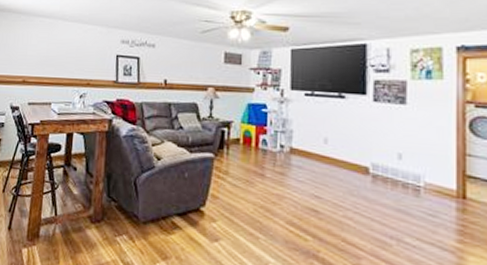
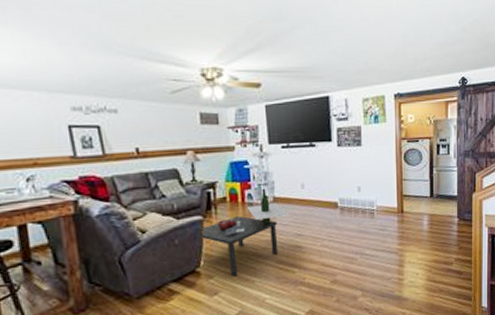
coffee table: none [208,134,307,227] -> present [199,187,289,277]

